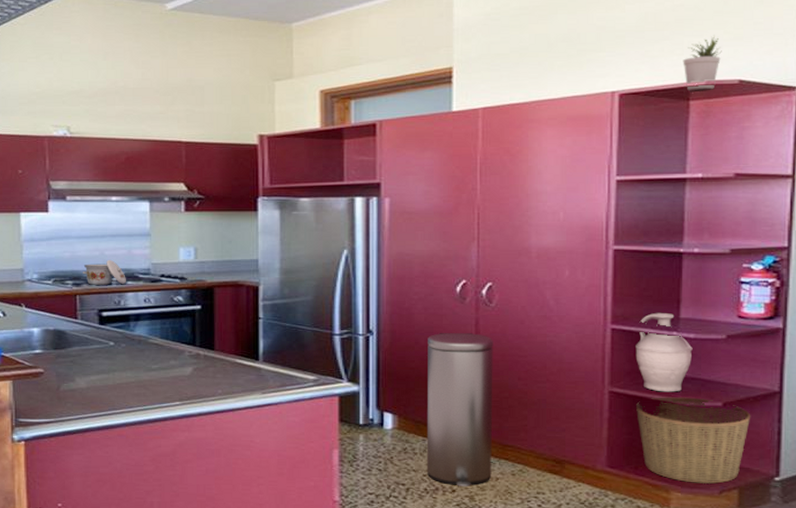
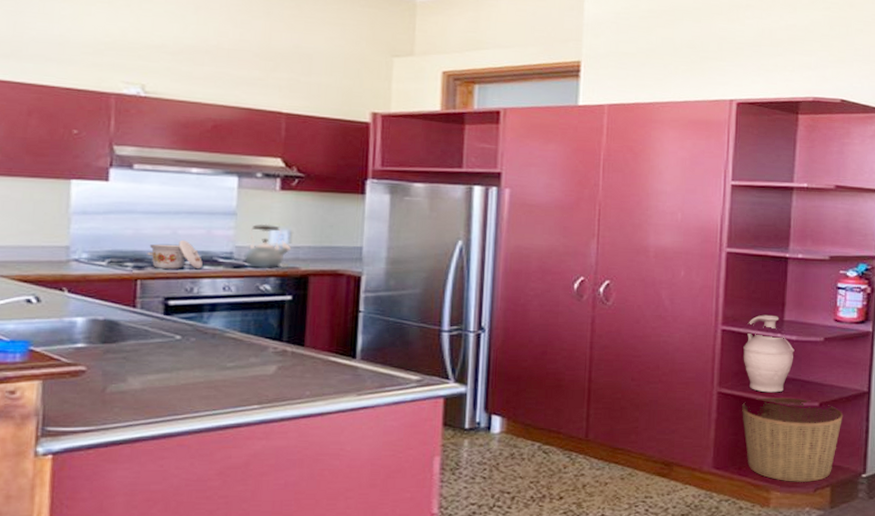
kettle: none [159,242,198,282] -> present [244,223,292,268]
pedal bin: present [426,332,493,488] -> none [534,331,609,494]
potted plant: present [682,35,722,91] -> none [793,56,827,107]

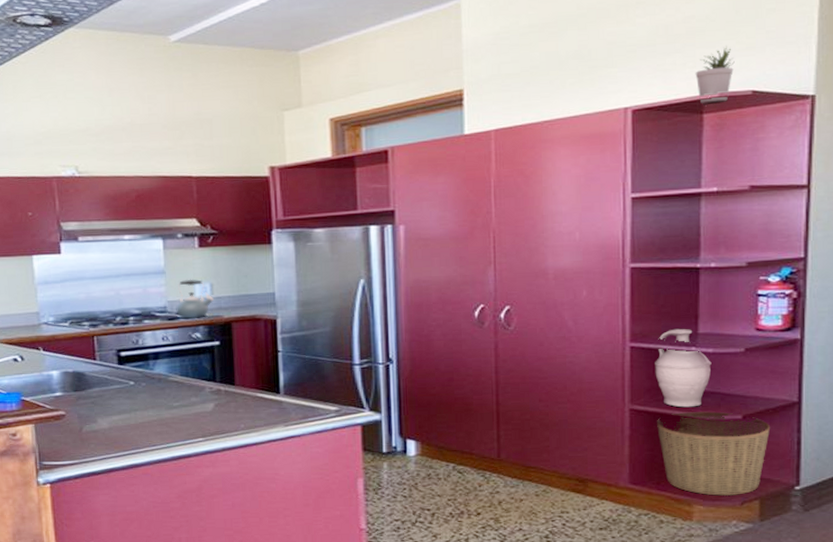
cooking pot: present [147,239,202,270] -> none [98,299,143,325]
potted plant: none [793,56,827,107] -> present [695,45,735,105]

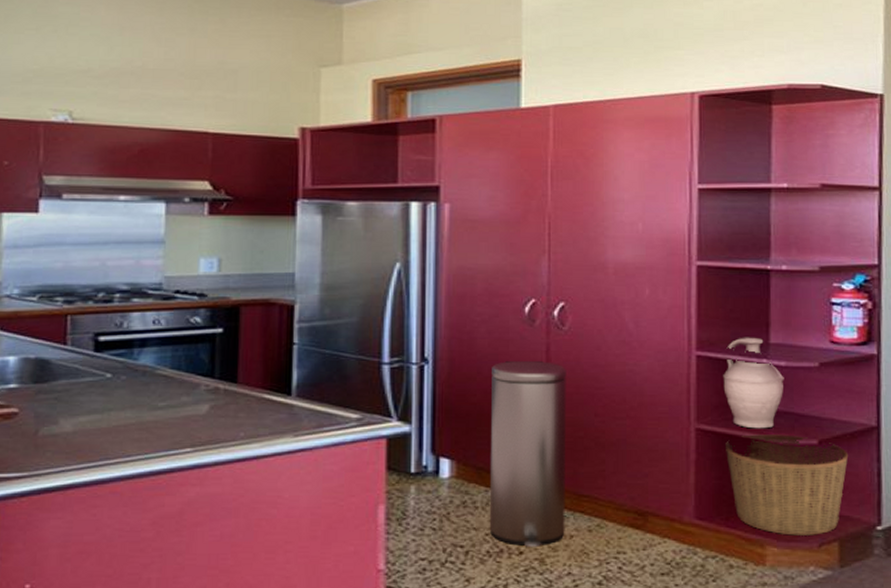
kettle: present [176,279,215,319] -> none [173,251,222,299]
pedal bin: none [448,356,516,510] -> present [489,360,566,548]
potted plant: present [695,45,735,105] -> none [763,37,803,96]

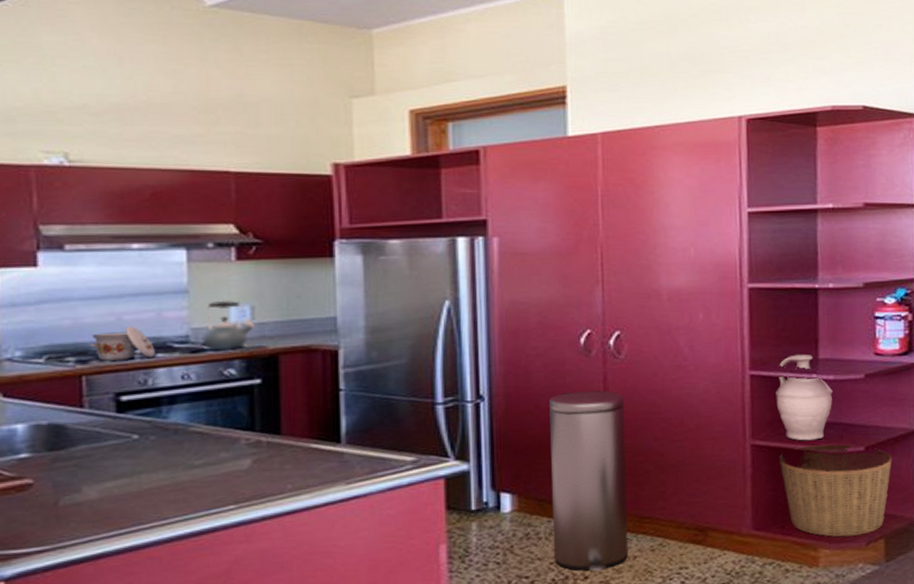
cooking pot: none [76,271,132,303] -> present [90,325,155,361]
kettle: none [173,251,222,299] -> present [202,300,256,351]

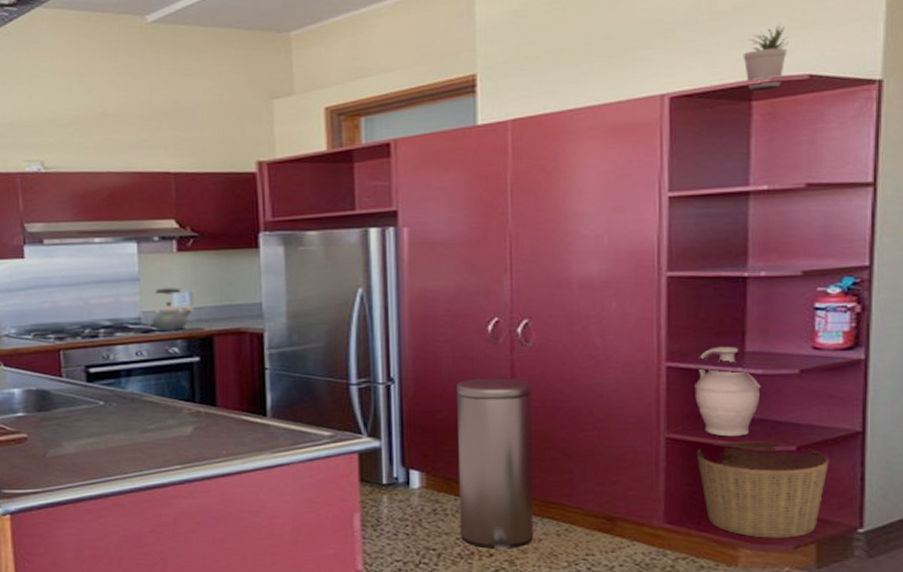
cooking pot: present [90,325,155,361] -> none [65,309,115,338]
potted plant: none [808,58,845,117] -> present [743,23,789,91]

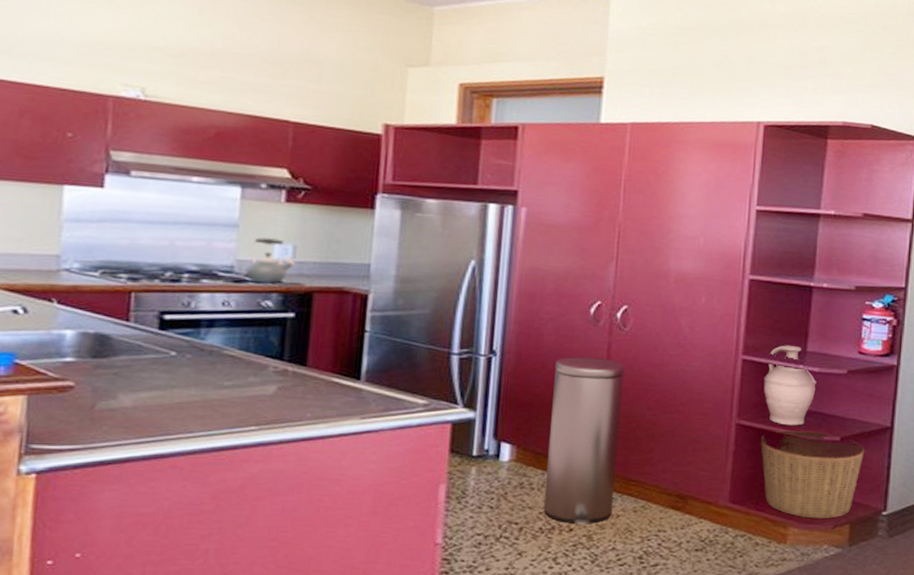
potted plant: present [743,23,789,91] -> none [823,79,859,132]

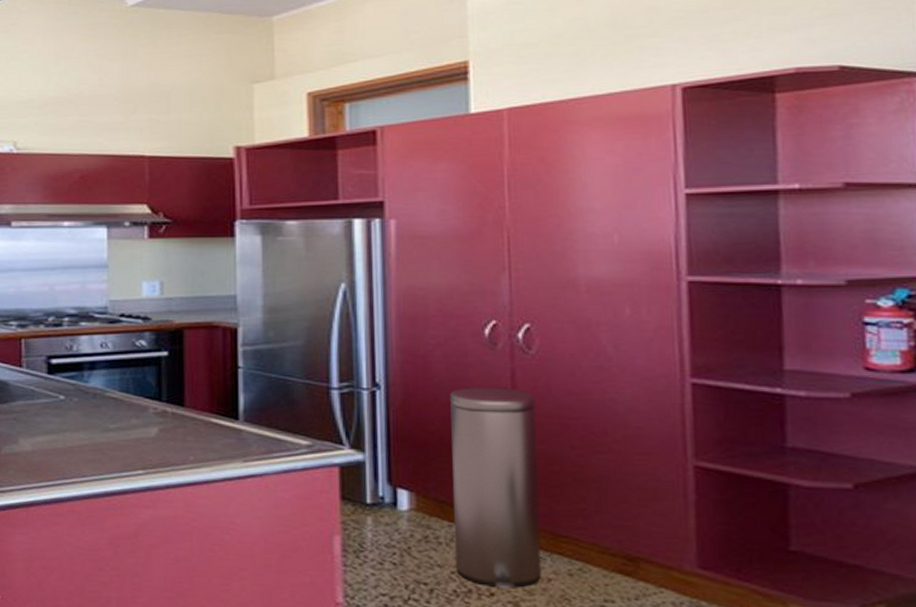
kettle: present [245,237,296,284] -> none [118,275,164,322]
basket: present [760,430,865,519] -> none [731,475,895,595]
ceramic jug: present [763,344,817,426] -> none [726,362,806,469]

